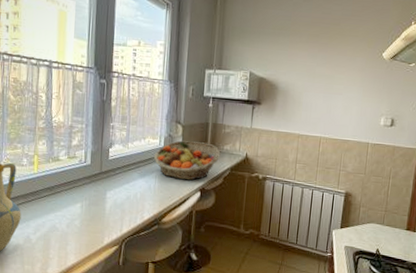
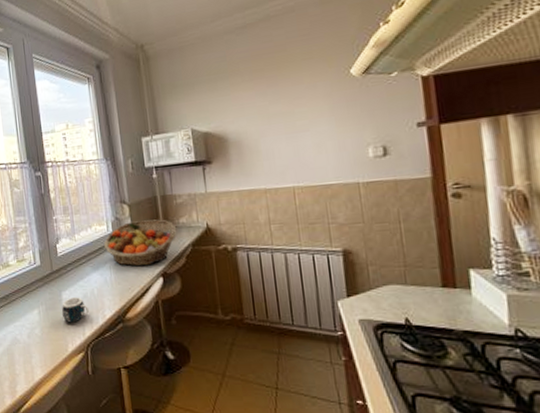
mug: none [104,197,129,220] -> present [62,297,89,323]

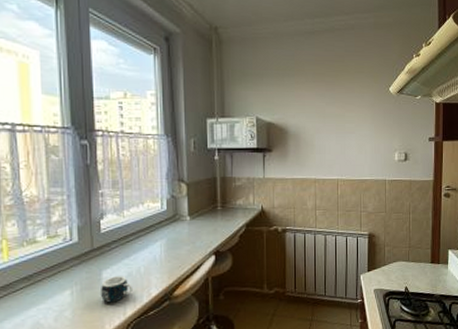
fruit basket: present [103,219,177,267] -> none [155,200,233,245]

